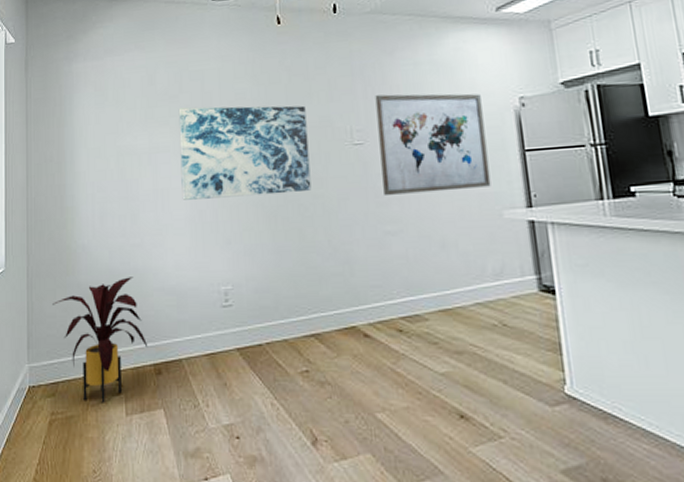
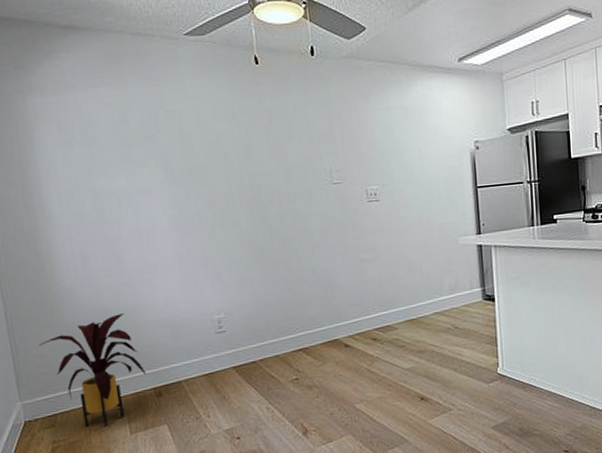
wall art: present [178,105,312,200] -> none [156,147,296,239]
wall art: present [375,93,491,195] -> none [352,137,450,228]

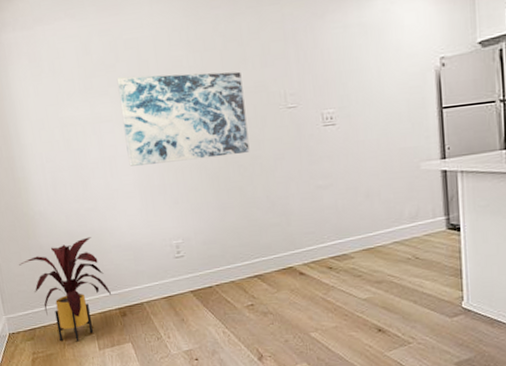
wall art: none [156,147,296,239] -> present [117,71,250,166]

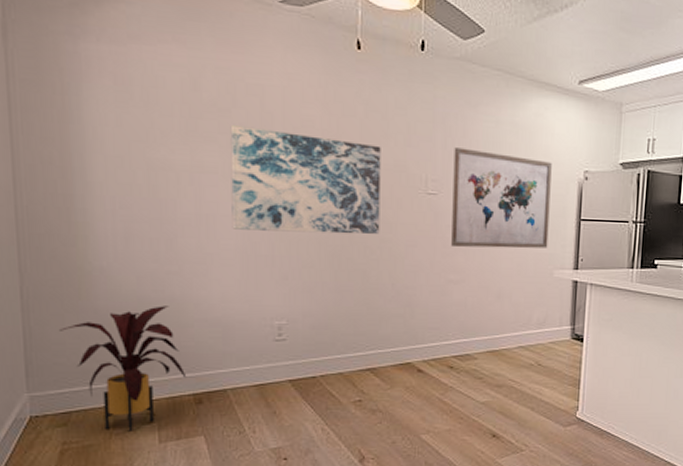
wall art: none [307,55,411,154] -> present [451,147,552,249]

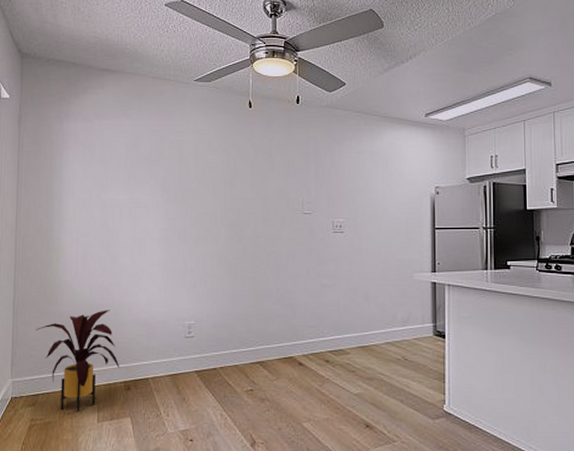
wall art: present [230,125,381,235] -> none [157,171,267,249]
wall art: present [451,147,552,249] -> none [324,175,407,256]

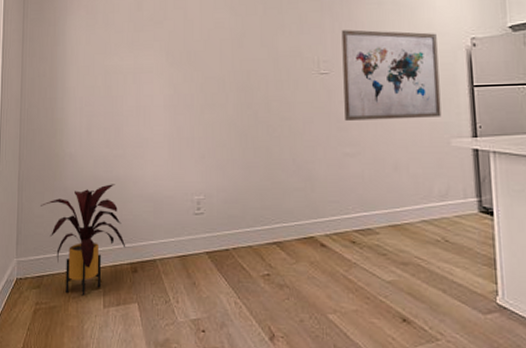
wall art: none [324,175,407,256] -> present [341,29,442,120]

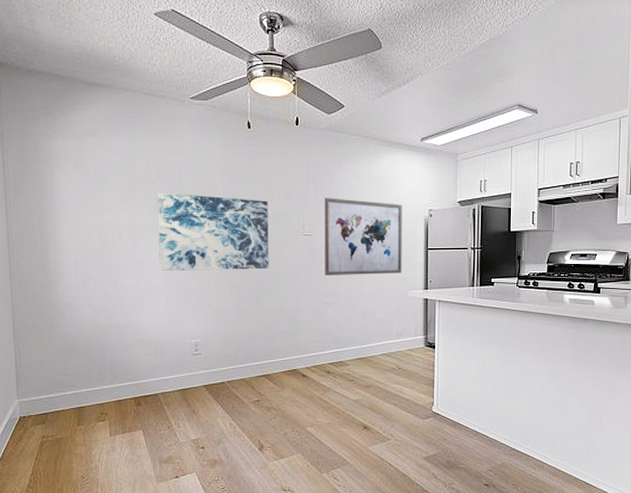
house plant: present [41,184,126,296] -> none [39,331,129,428]
wall art: none [162,33,280,117] -> present [157,192,269,270]

